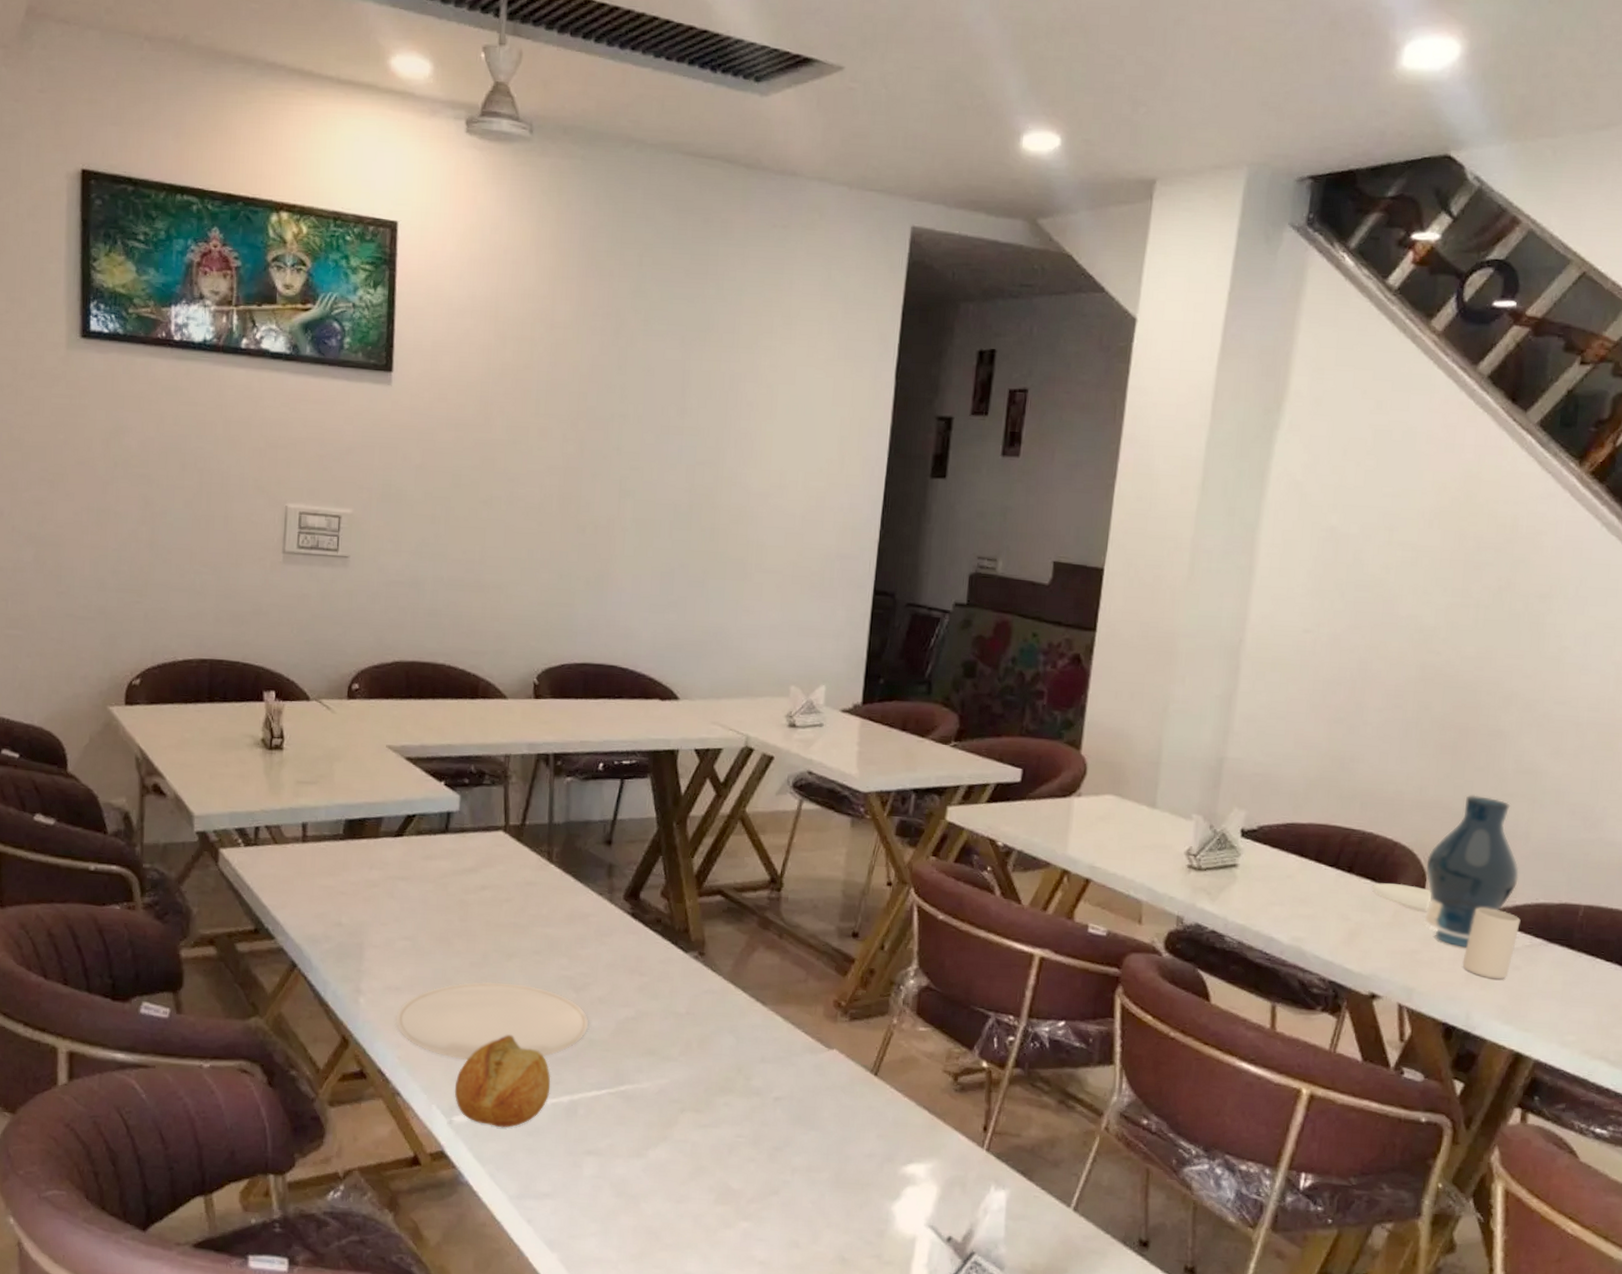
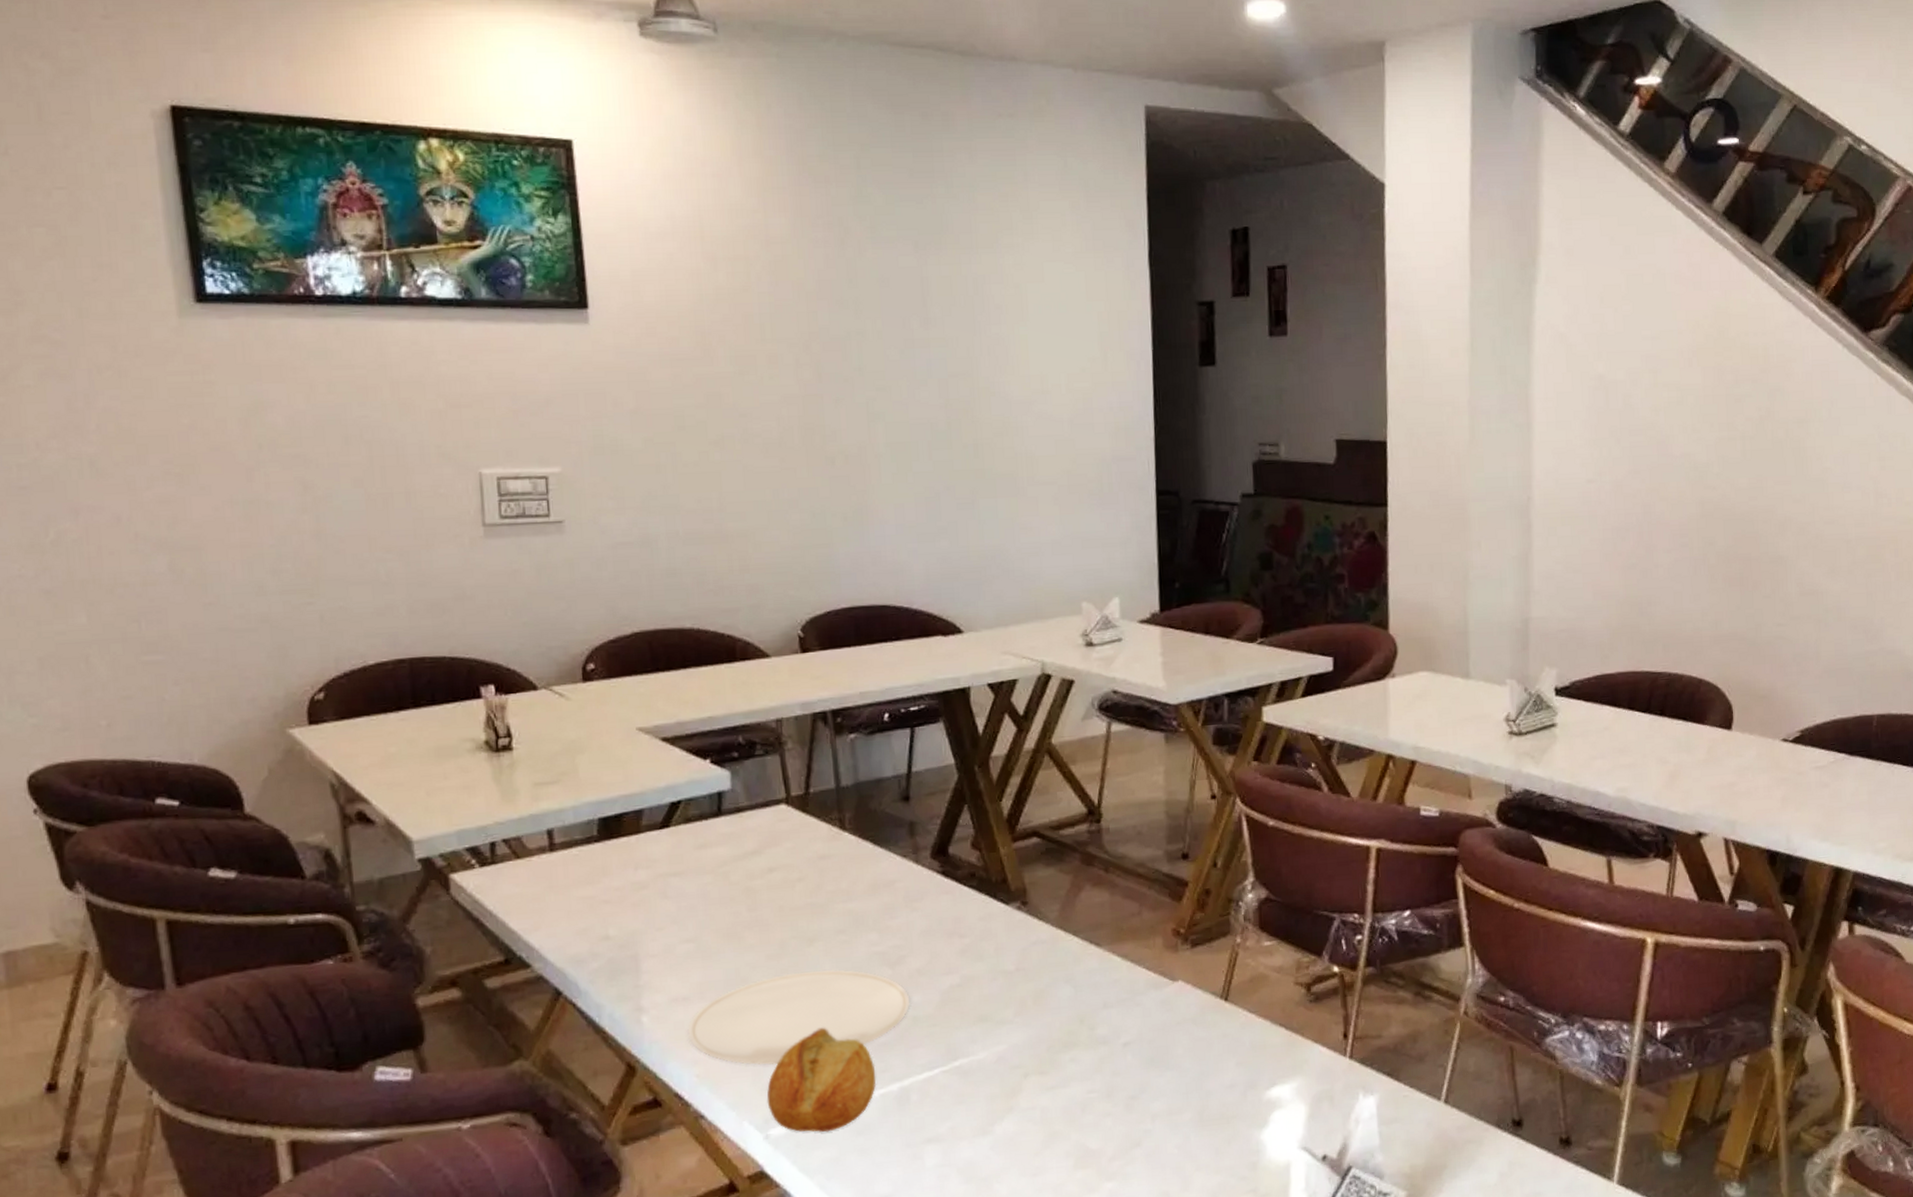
plate: present [1371,883,1432,913] -> none [1684,719,1740,745]
vase: present [1424,794,1519,948] -> none [1731,622,1815,774]
cup: present [1462,907,1521,980] -> none [1776,730,1823,800]

